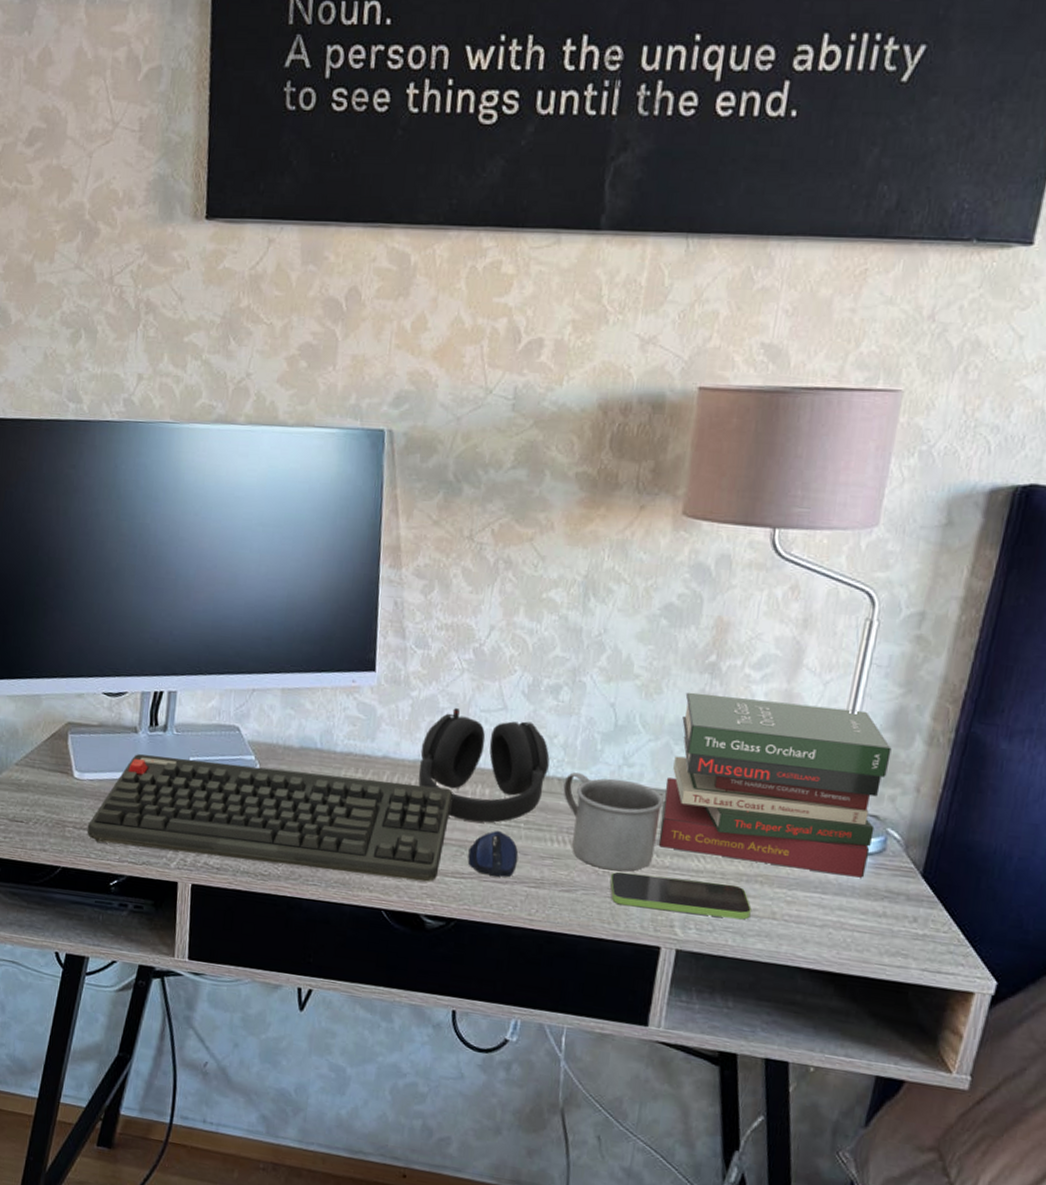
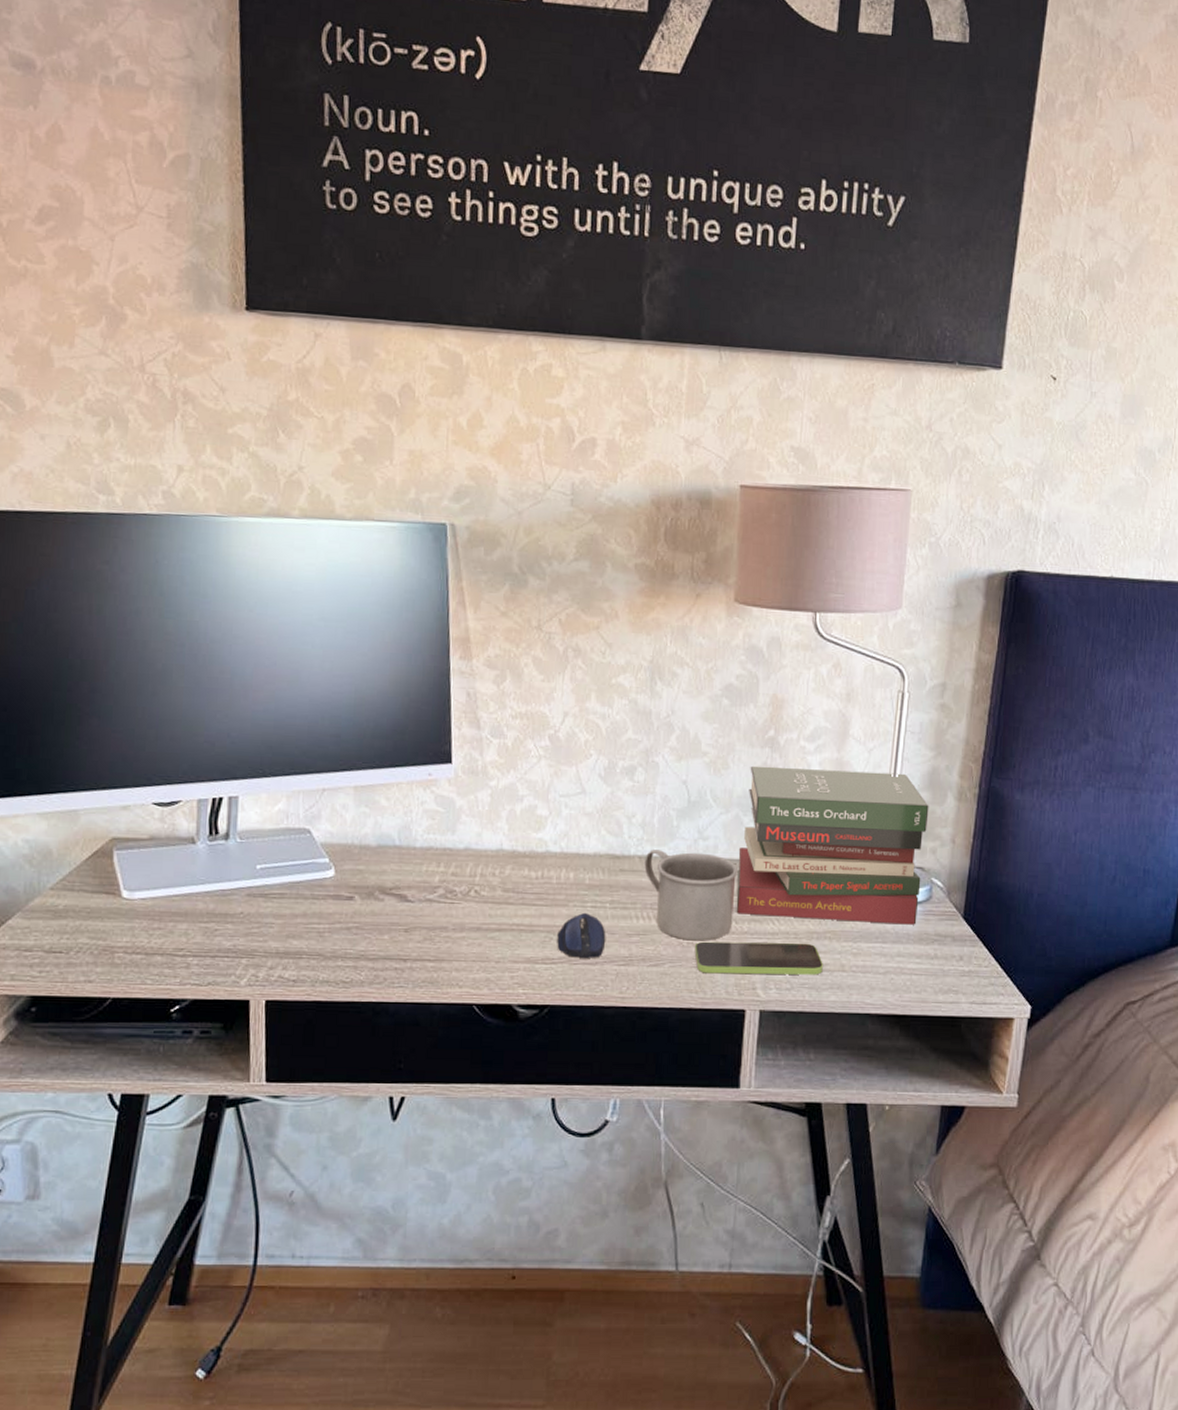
computer keyboard: present [87,754,453,882] -> none [140,866,538,971]
headphones: present [418,707,550,824] -> none [502,794,630,906]

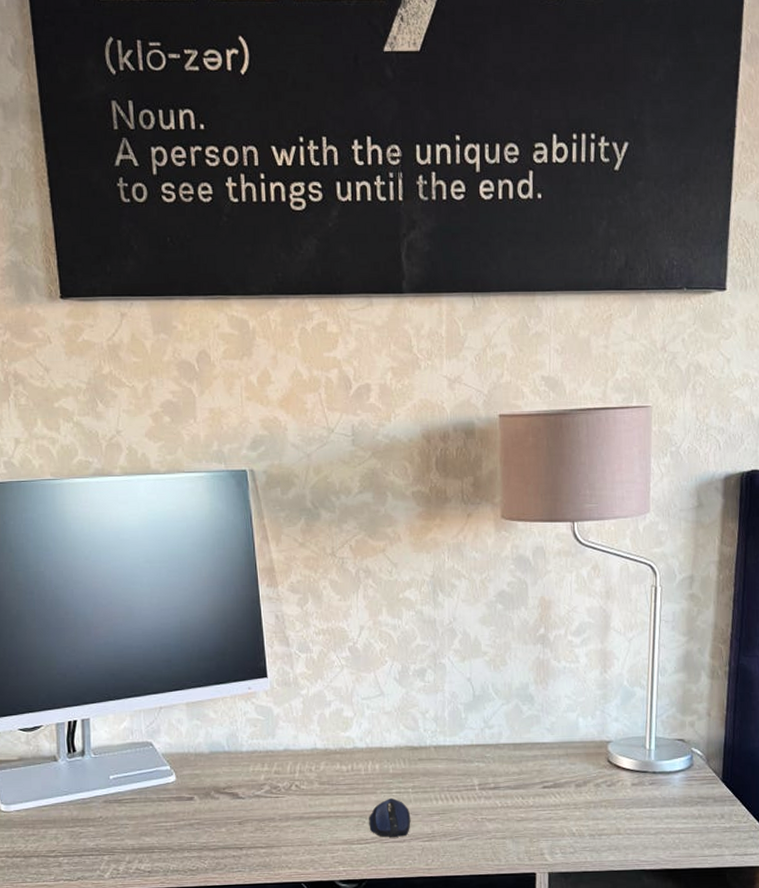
mug: present [644,850,739,941] -> none [439,739,522,816]
phone: present [694,941,823,975] -> none [488,812,601,844]
books: present [736,765,929,925] -> none [520,658,686,791]

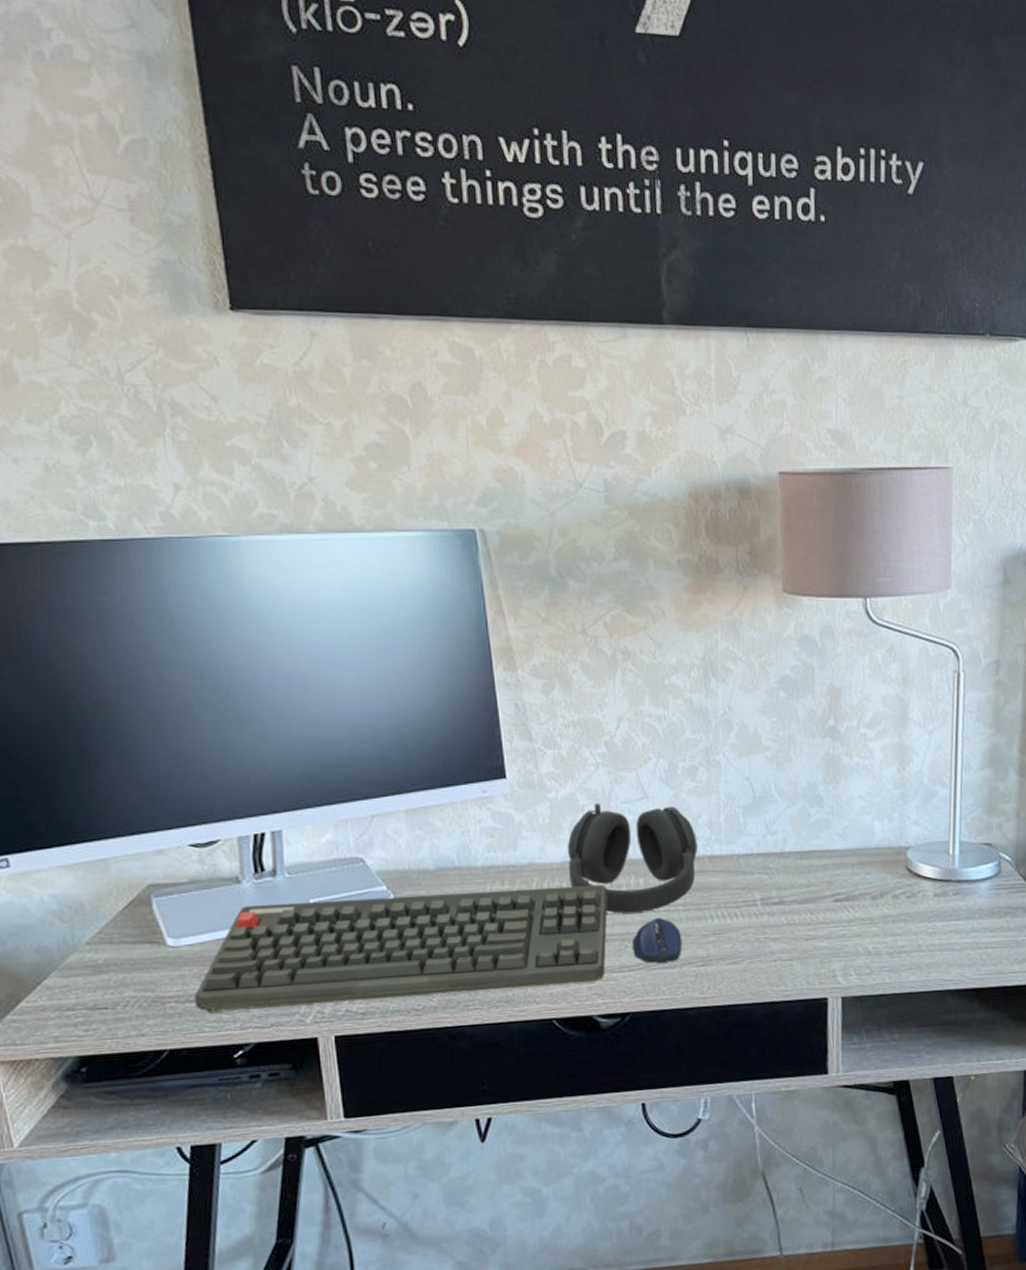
computer keyboard: none [19,769,349,866] -> present [194,884,608,1013]
headphones: none [316,699,425,794] -> present [567,802,698,914]

